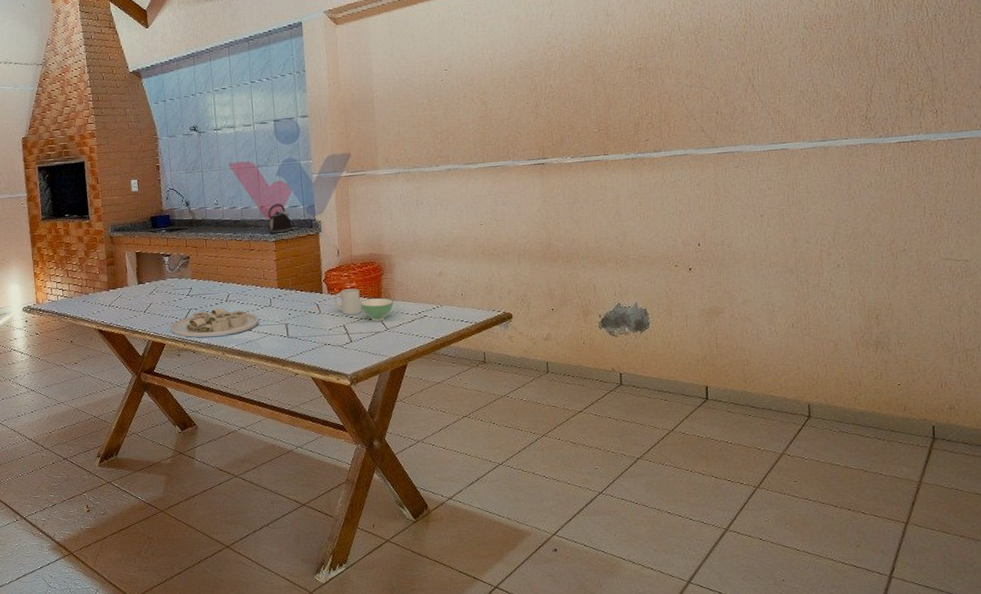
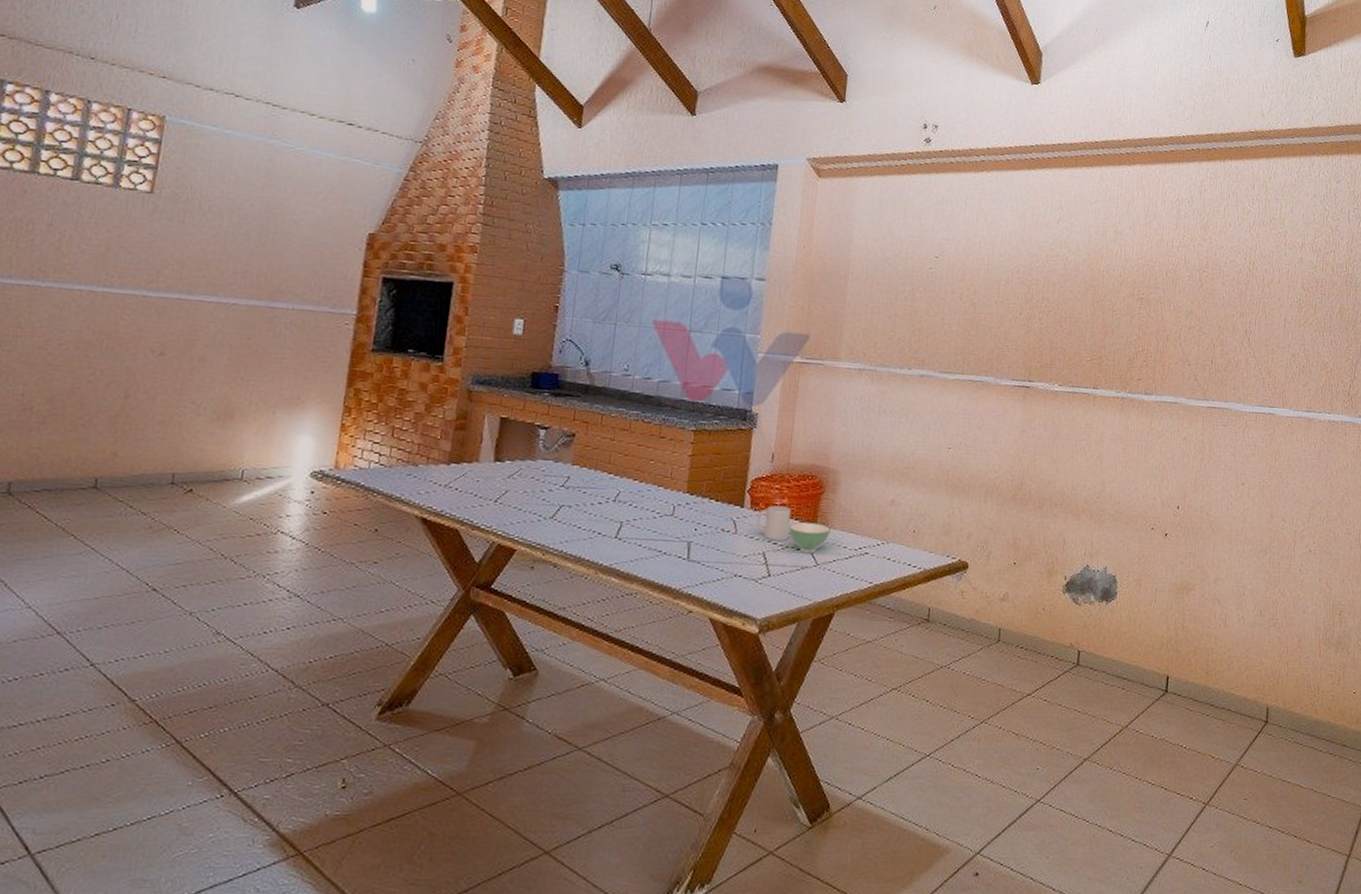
platter: present [171,309,259,338] -> none [529,510,653,549]
kettle: present [267,203,293,235] -> none [688,382,721,423]

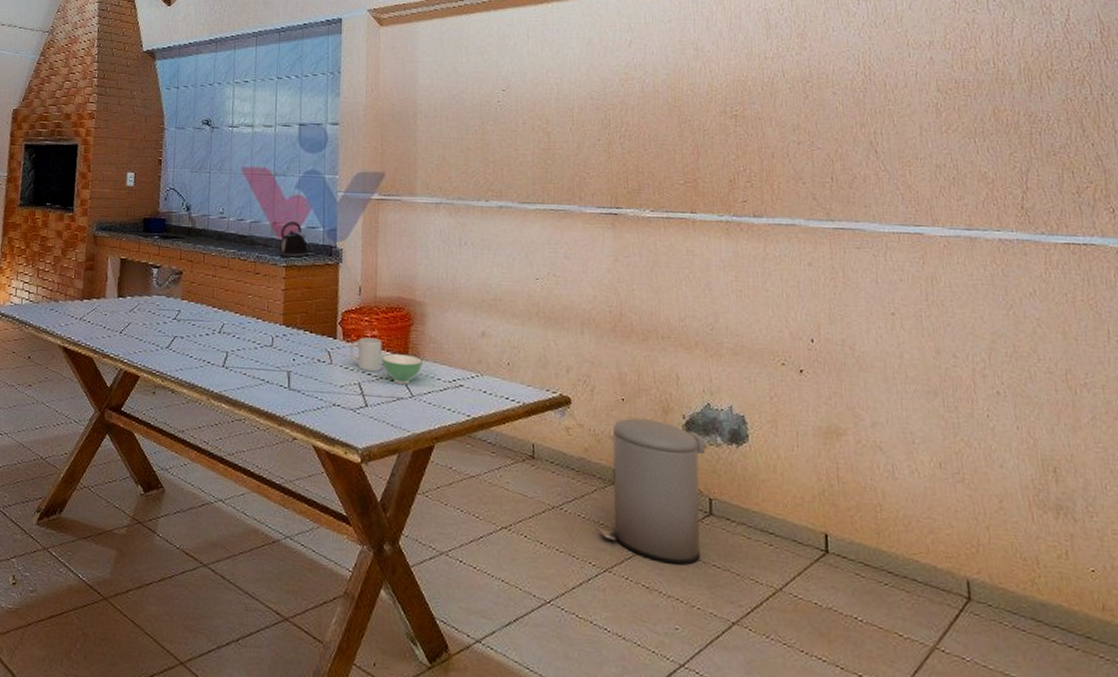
kettle: none [688,382,721,423] -> present [278,222,308,259]
pedal bin: none [980,581,1080,712] -> present [599,418,705,566]

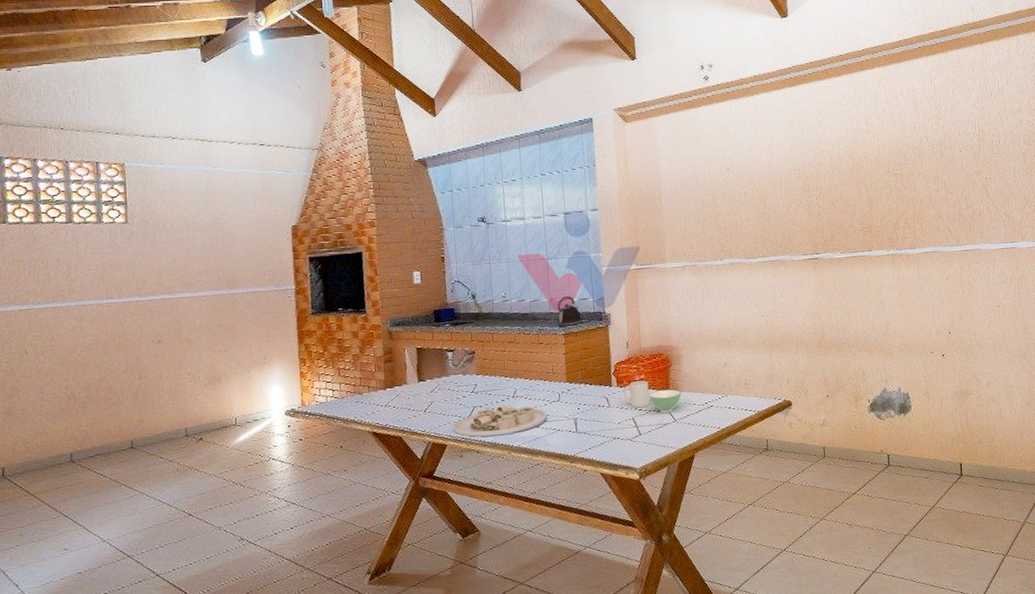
platter: none [149,341,256,376] -> present [453,405,547,437]
pedal bin: present [599,418,705,566] -> none [816,406,884,506]

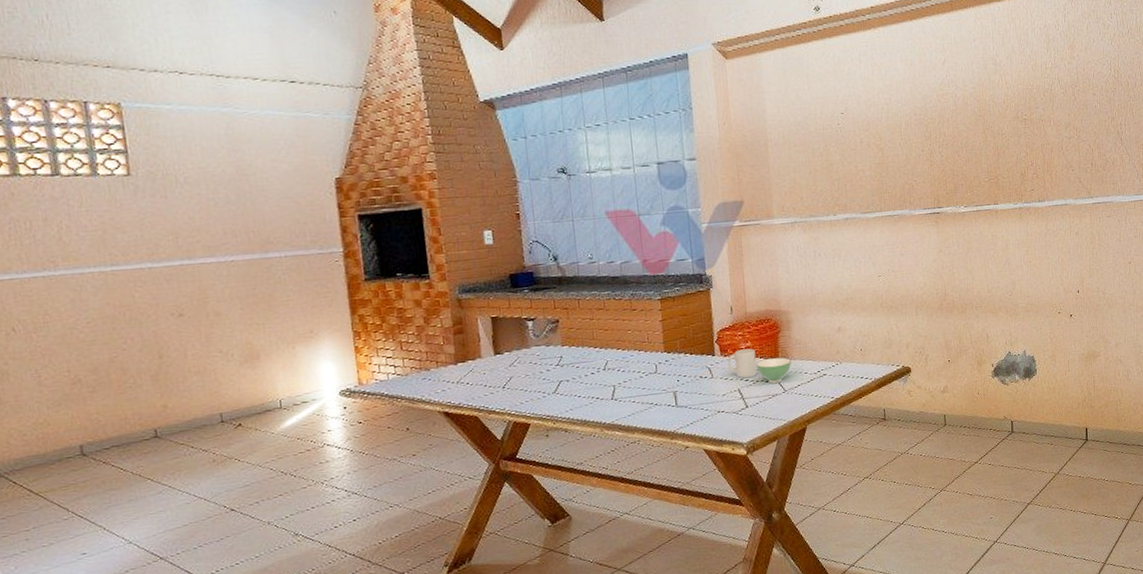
platter: present [453,405,547,437] -> none [537,378,643,414]
kettle: present [557,296,582,328] -> none [651,257,680,293]

